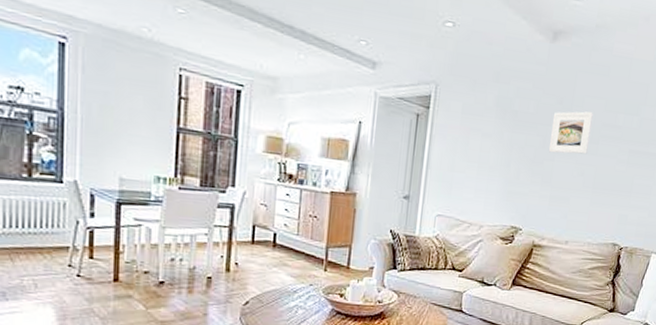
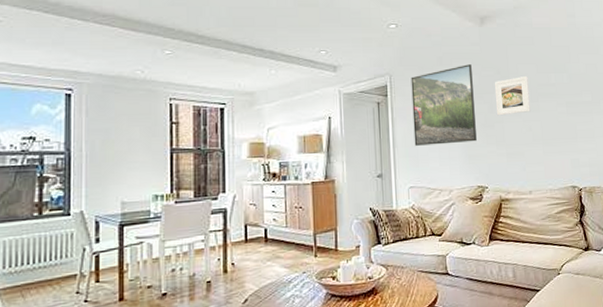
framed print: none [450,86,532,177] -> present [411,64,477,146]

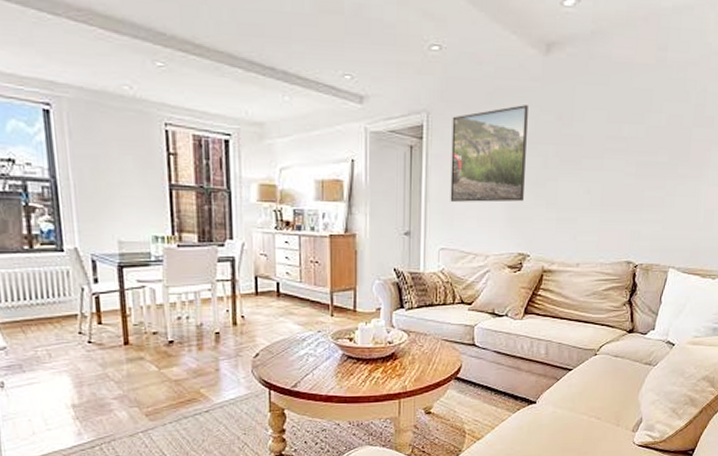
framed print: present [495,75,531,116] -> none [552,124,595,173]

